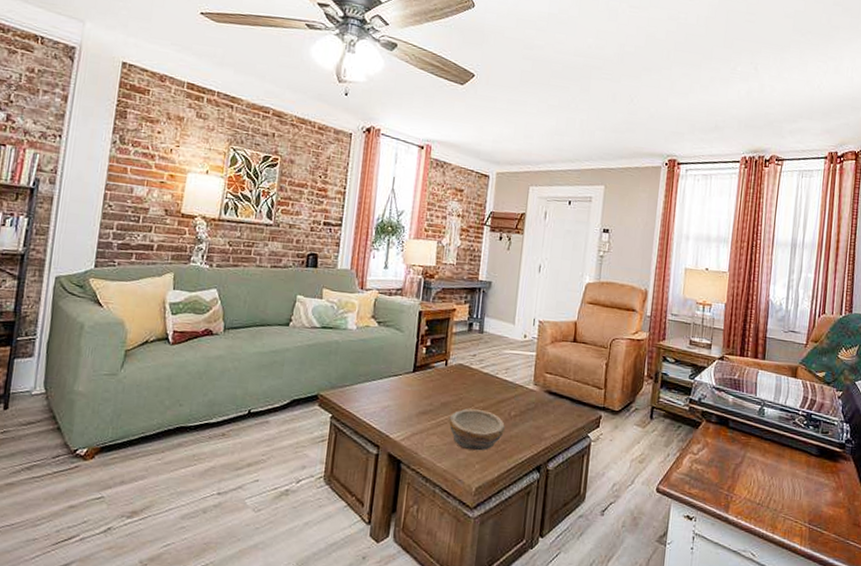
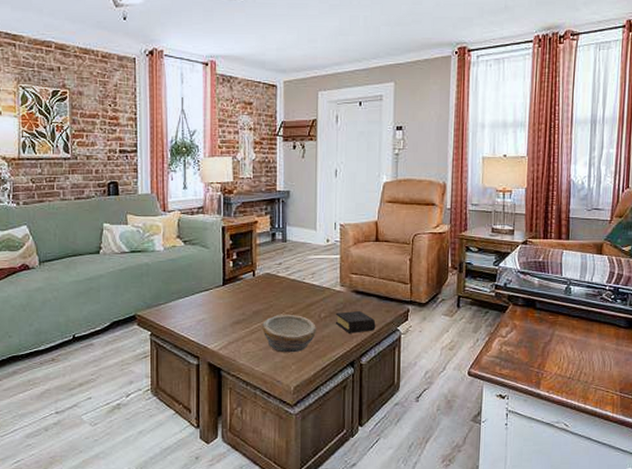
book: none [525,412,567,436] -> present [335,311,376,333]

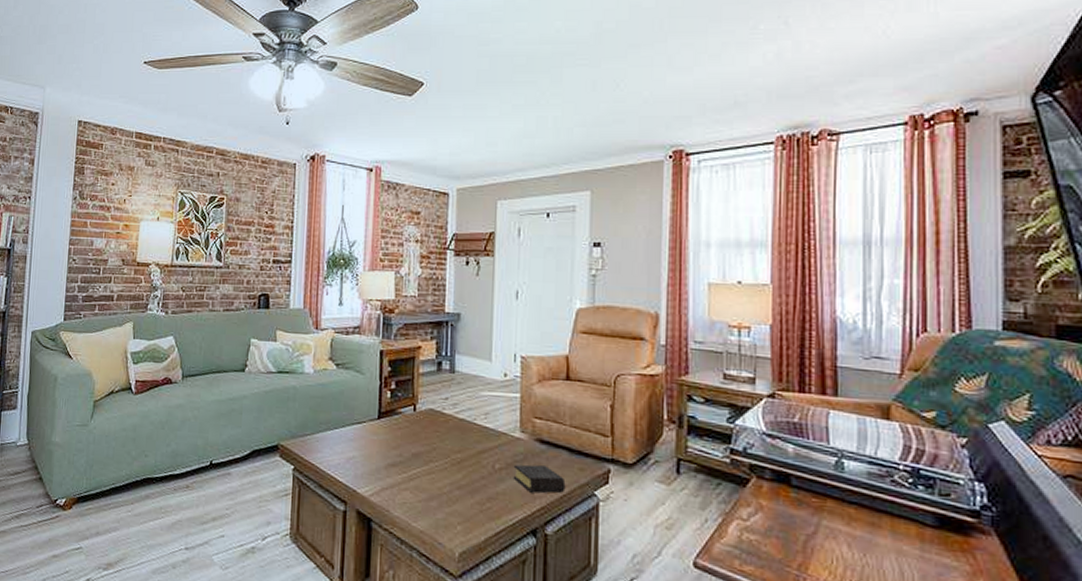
bowl: present [261,314,316,353] -> none [421,460,489,510]

